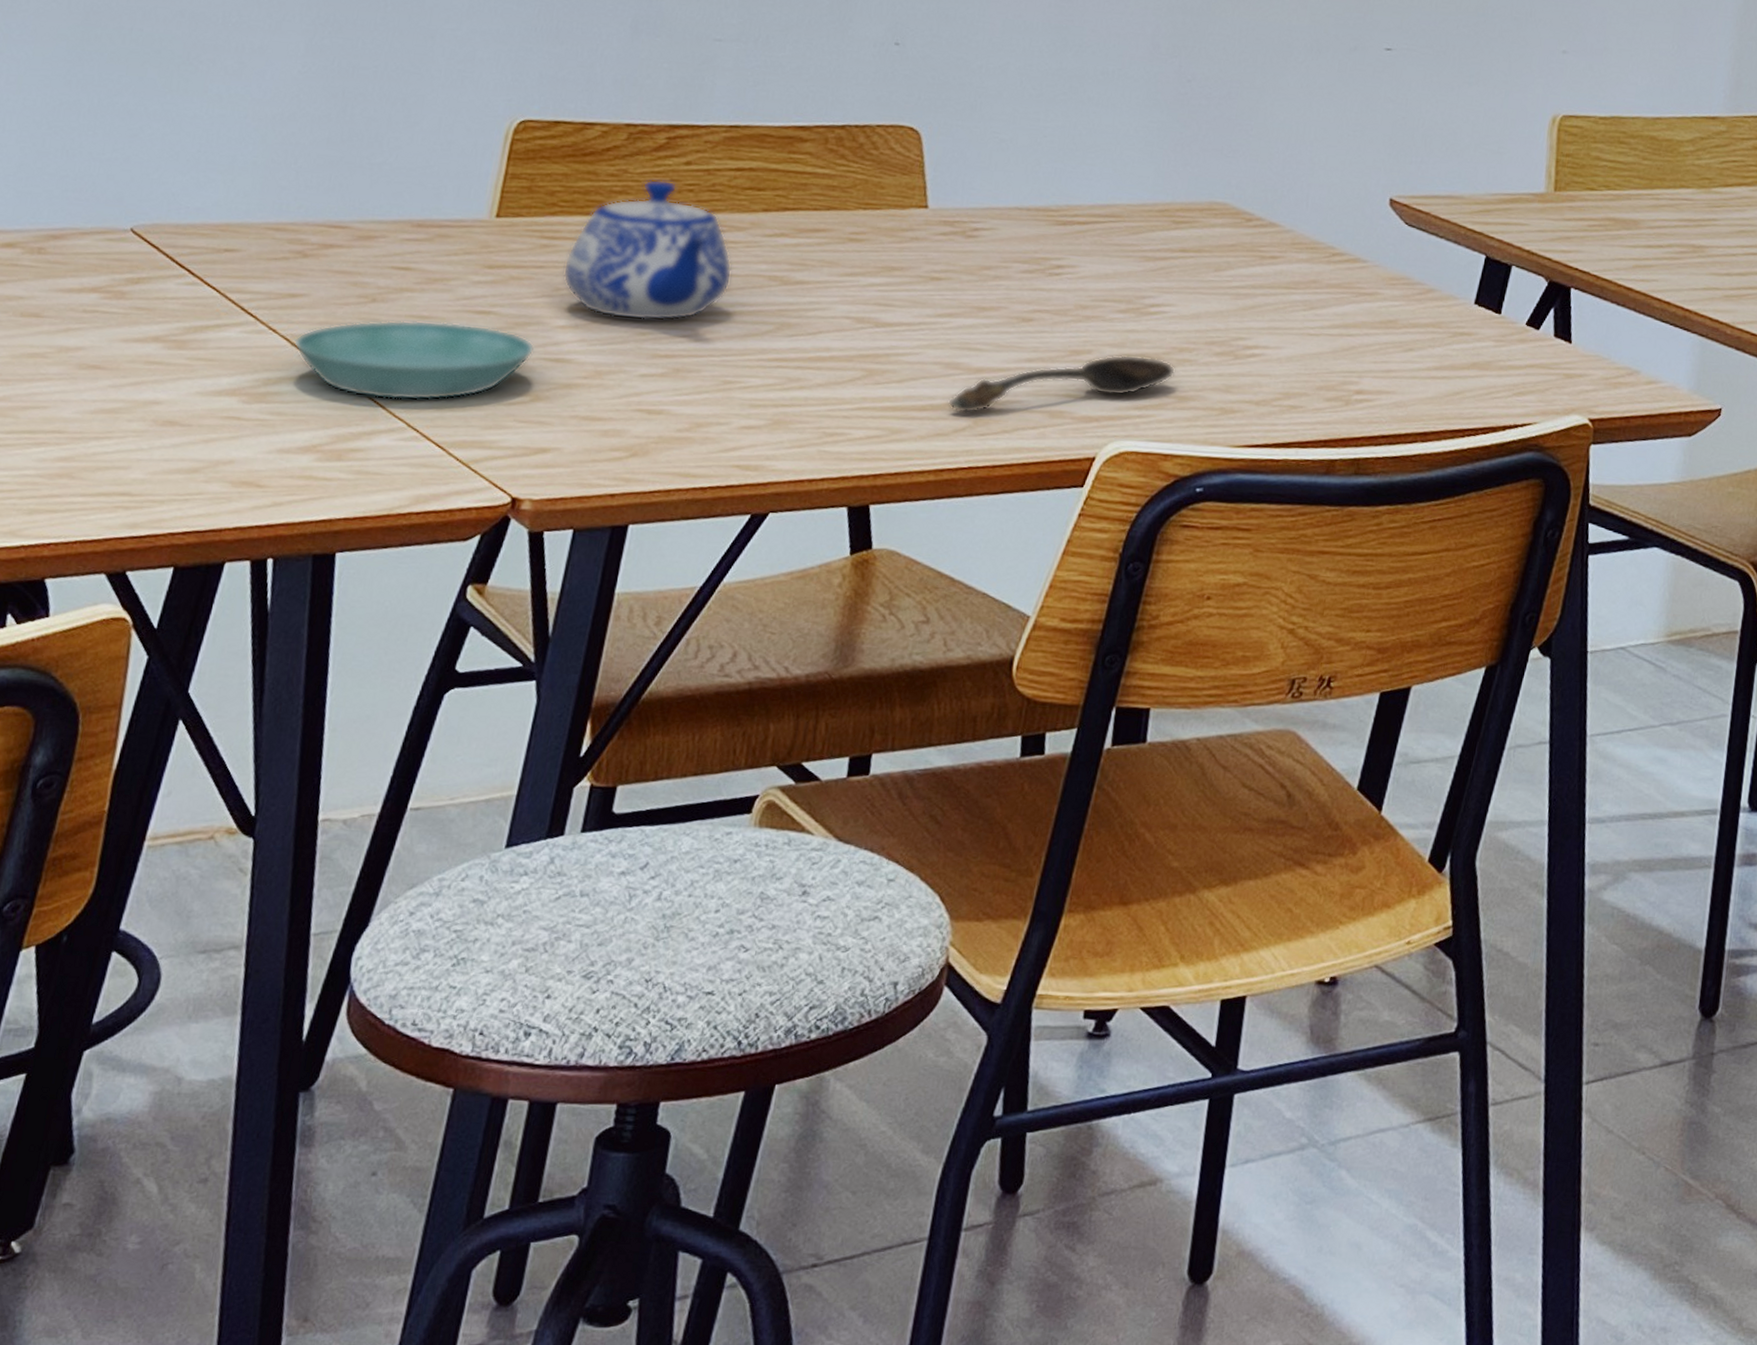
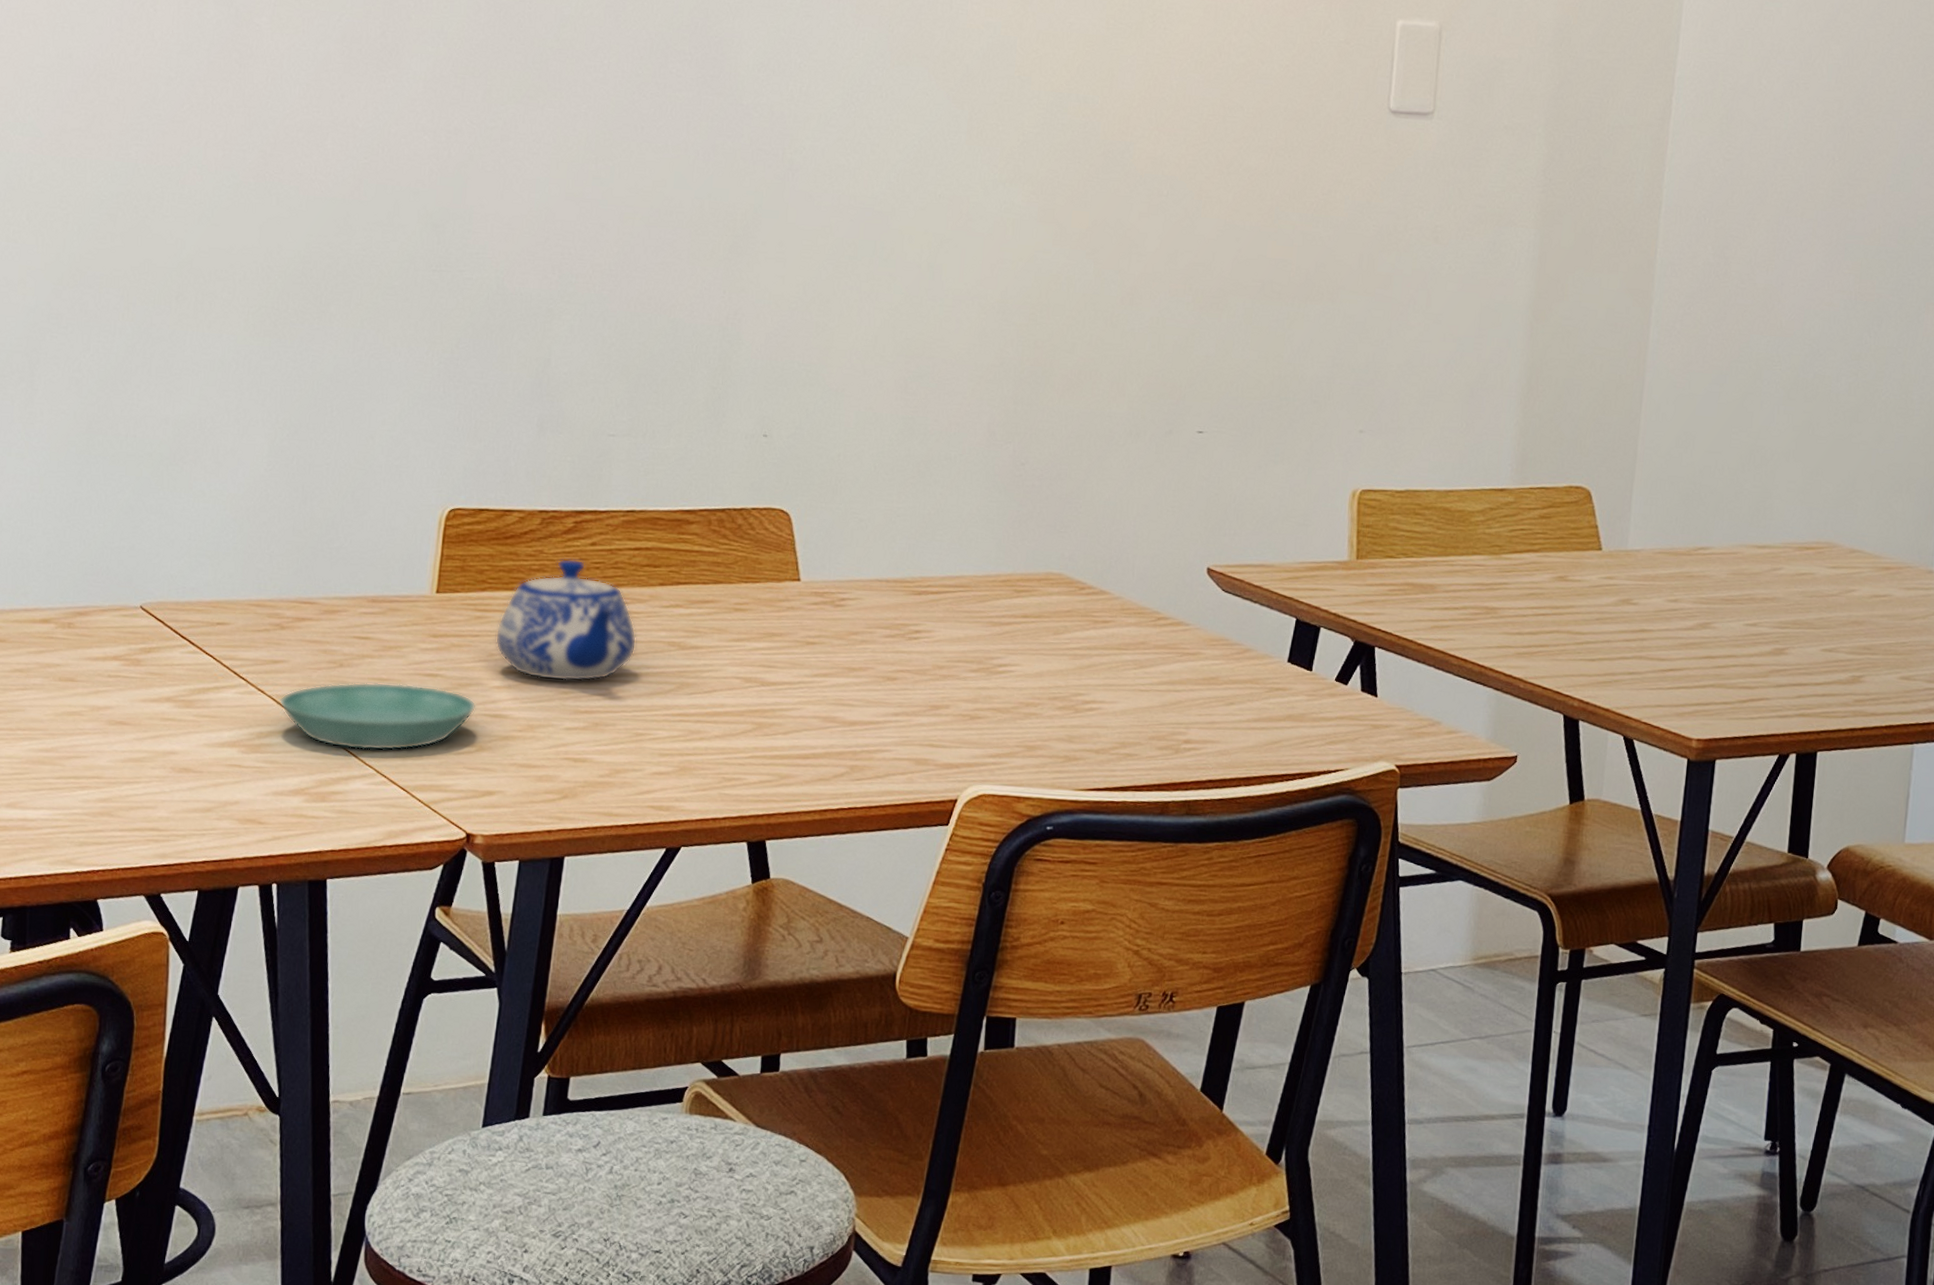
spoon: present [948,354,1175,414] -> none [827,709,1023,762]

